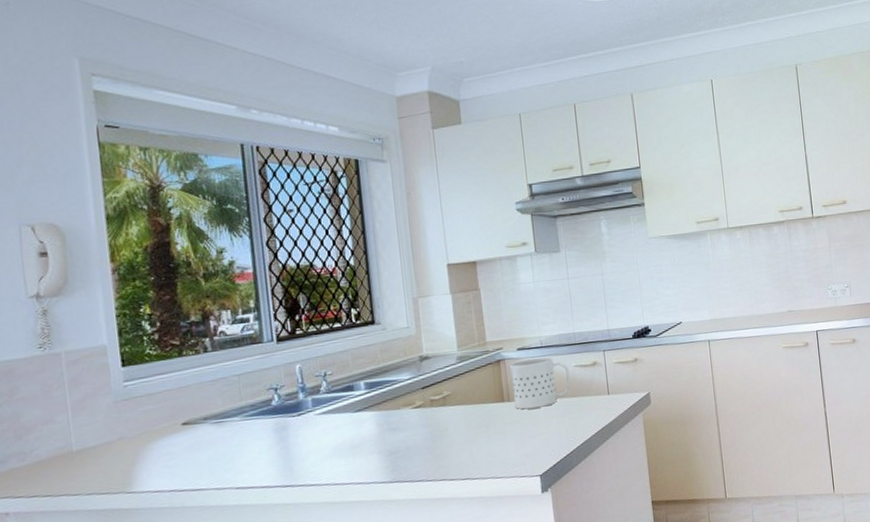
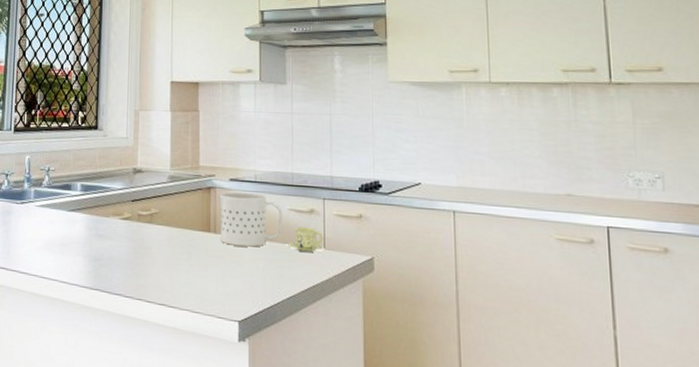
cup and saucer: none [576,378,609,401] -> present [288,226,325,252]

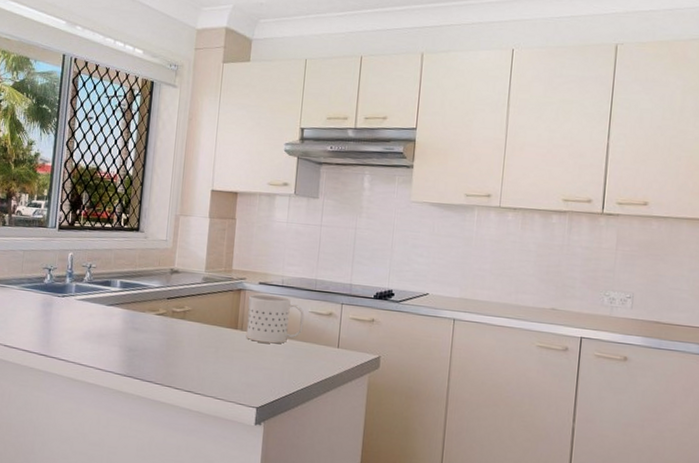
cup and saucer: present [288,226,325,252] -> none [306,327,339,350]

